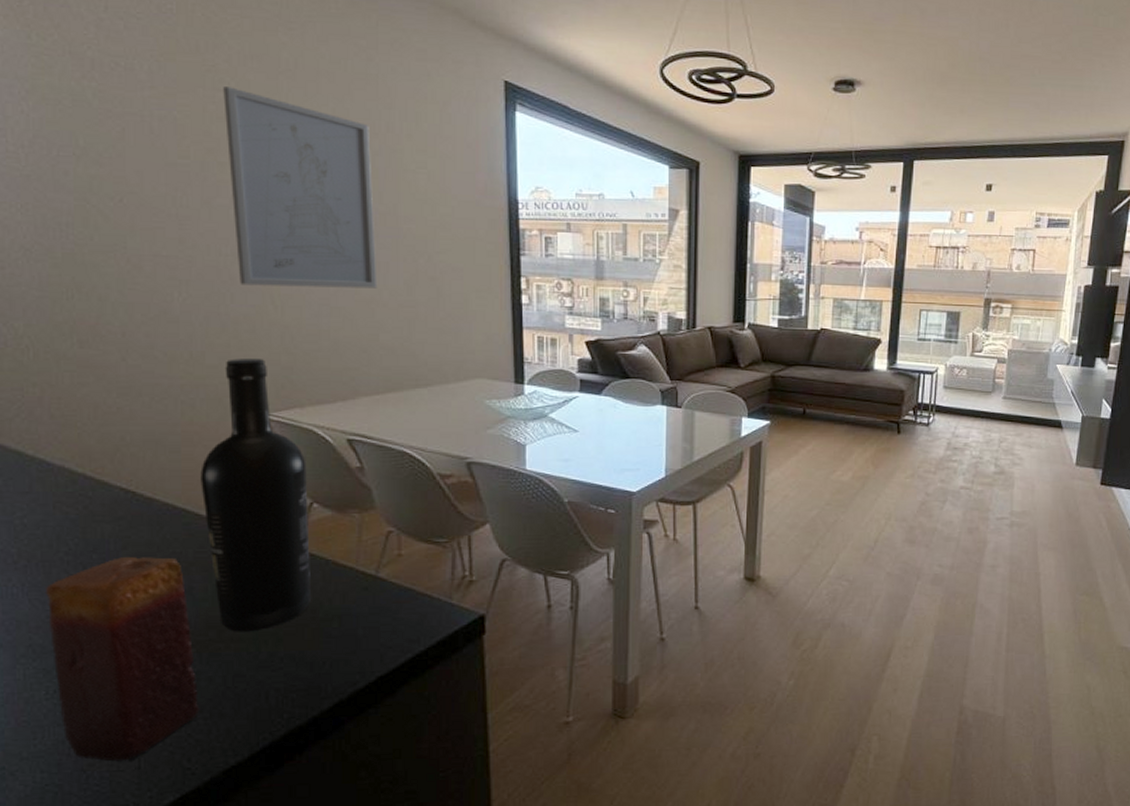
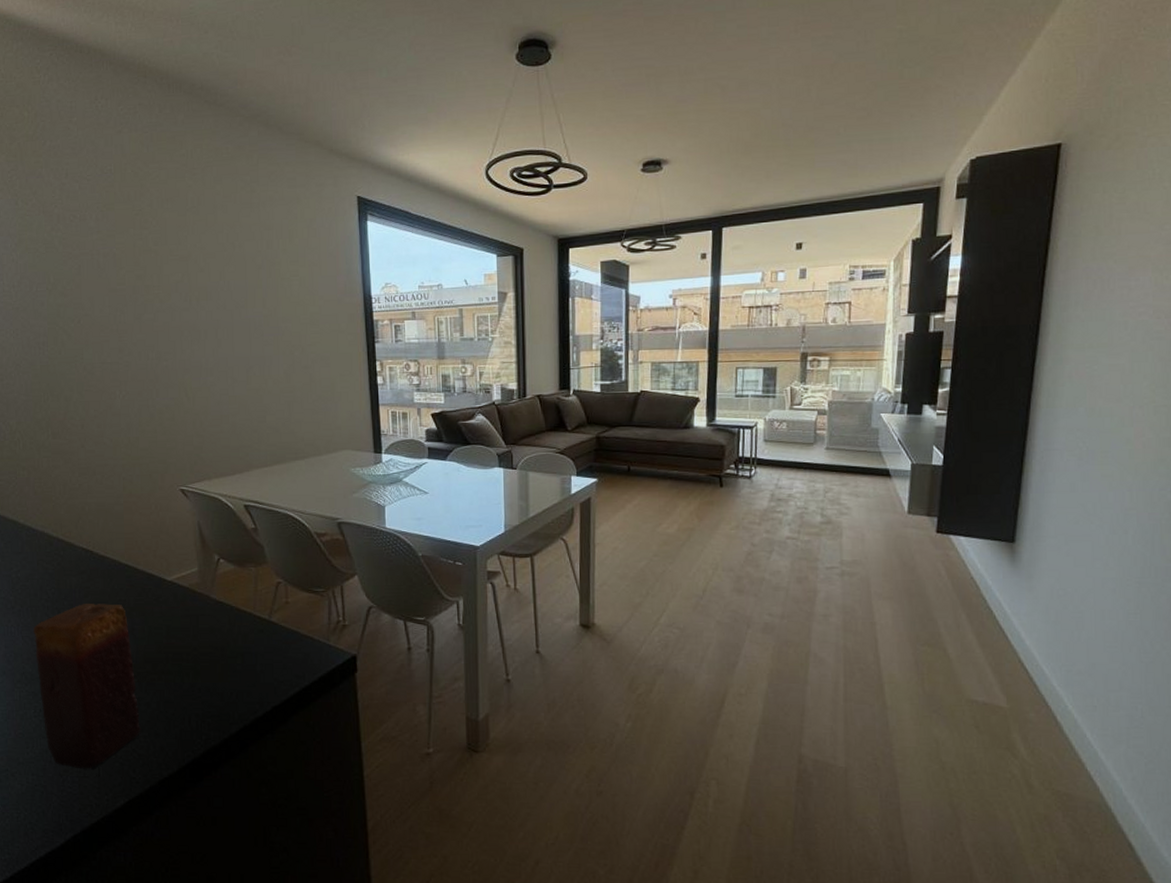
wine bottle: present [200,359,310,632] -> none [138,441,220,666]
wall art: present [223,87,378,289] -> none [147,225,264,382]

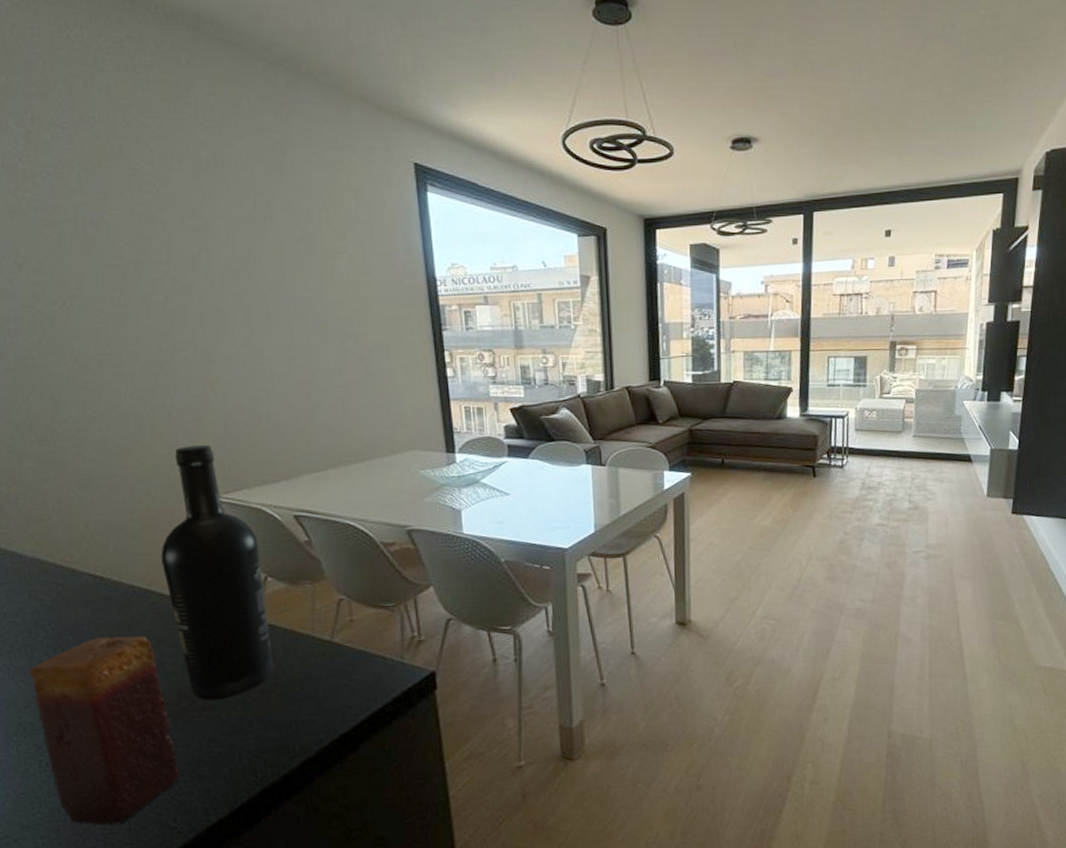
wine bottle: none [138,441,220,666] -> present [161,445,273,701]

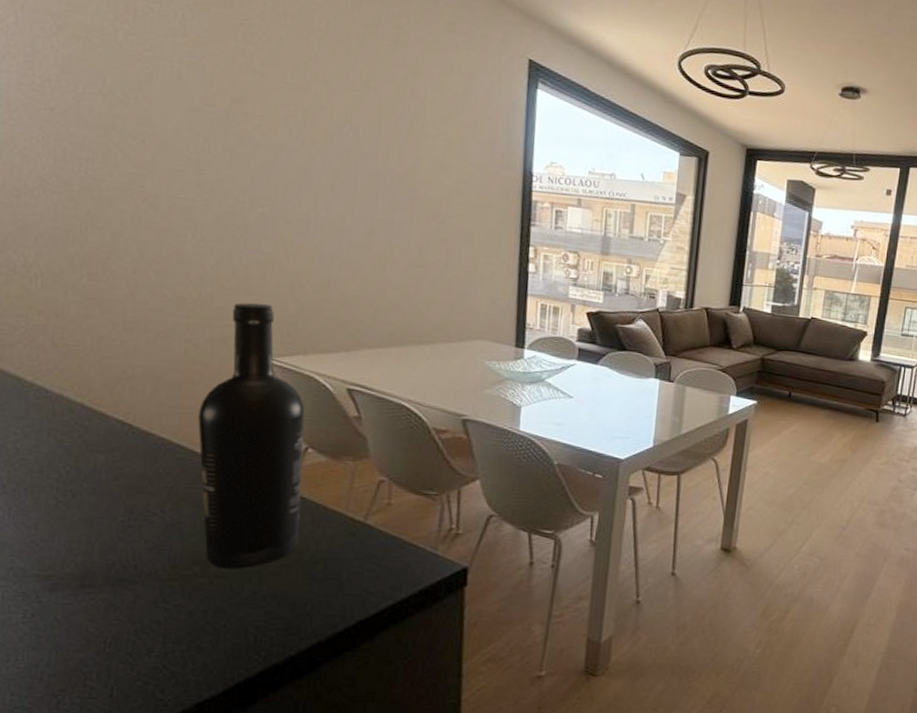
candle: present [29,636,181,826] -> none [31,488,178,689]

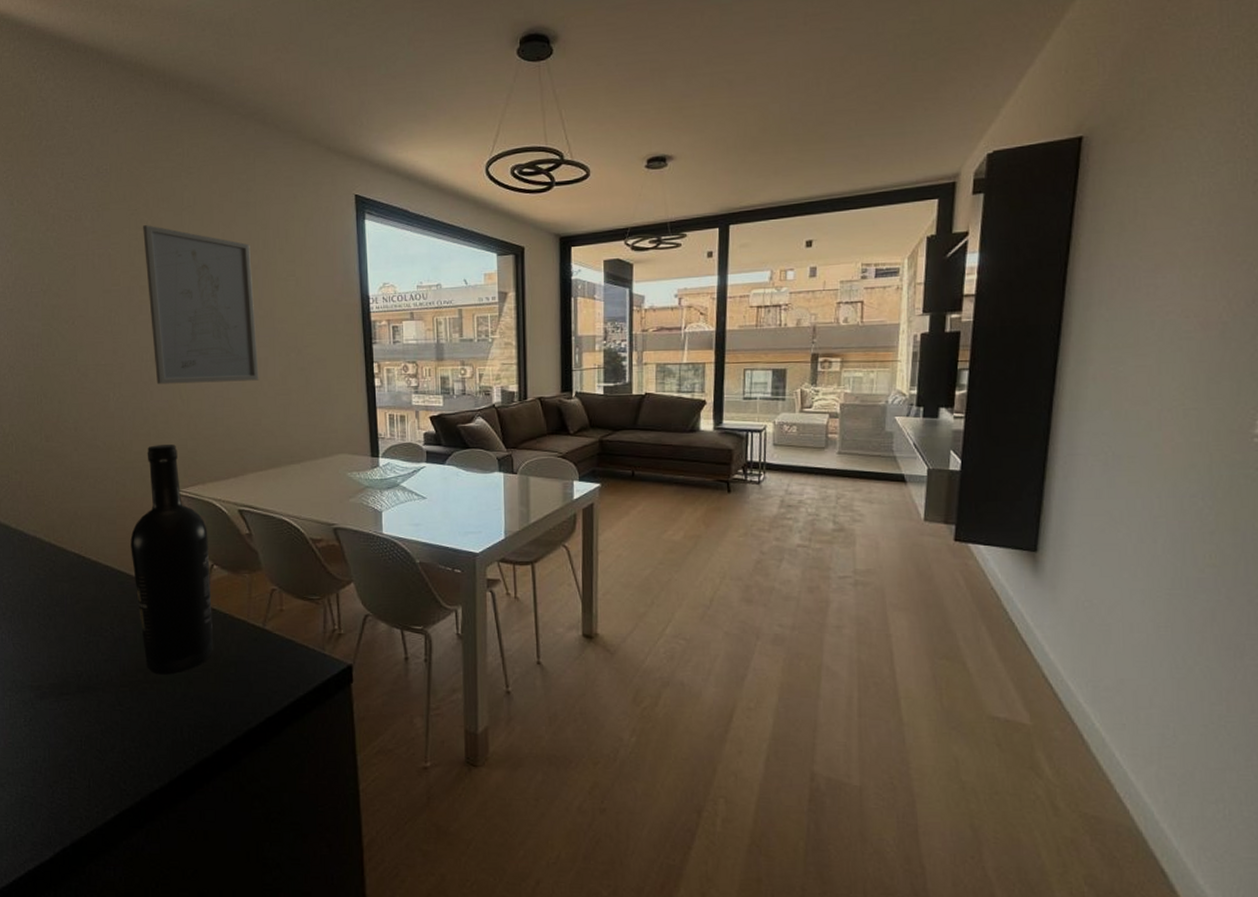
wall art: none [253,40,395,246] -> present [143,225,259,385]

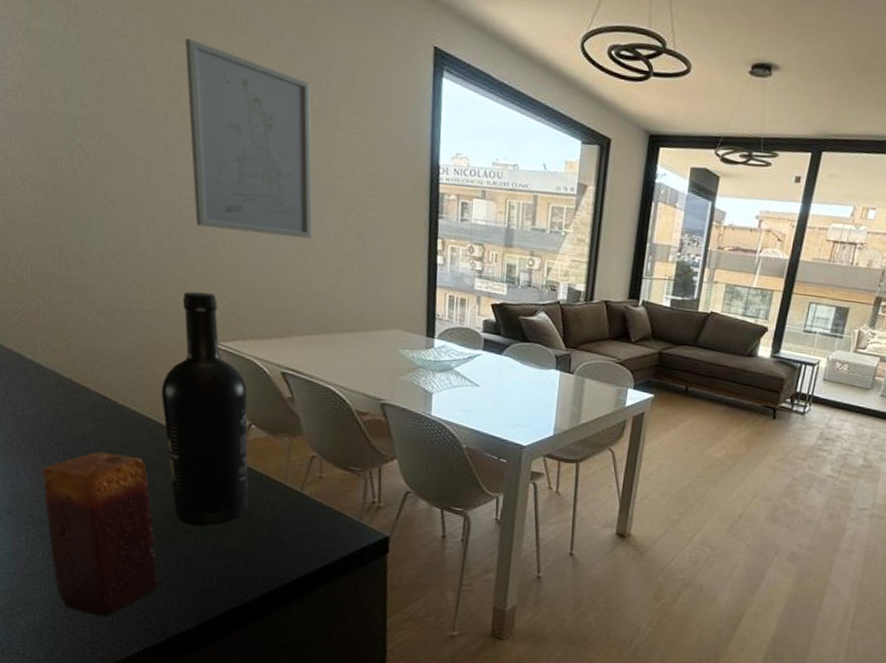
candle: none [23,610,132,781] -> present [41,452,159,617]

